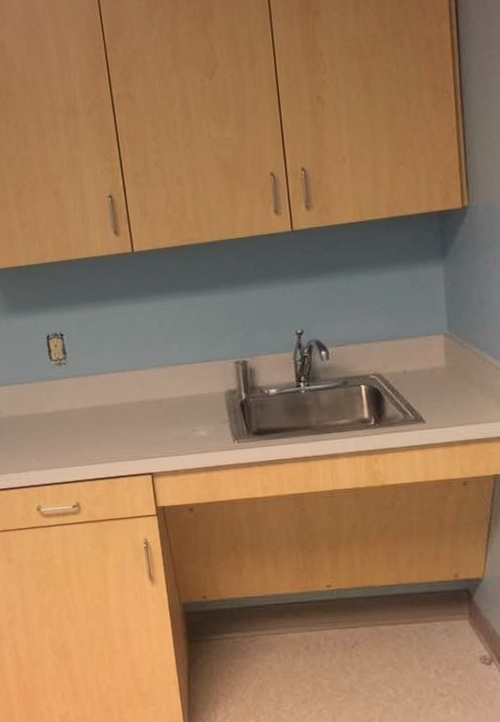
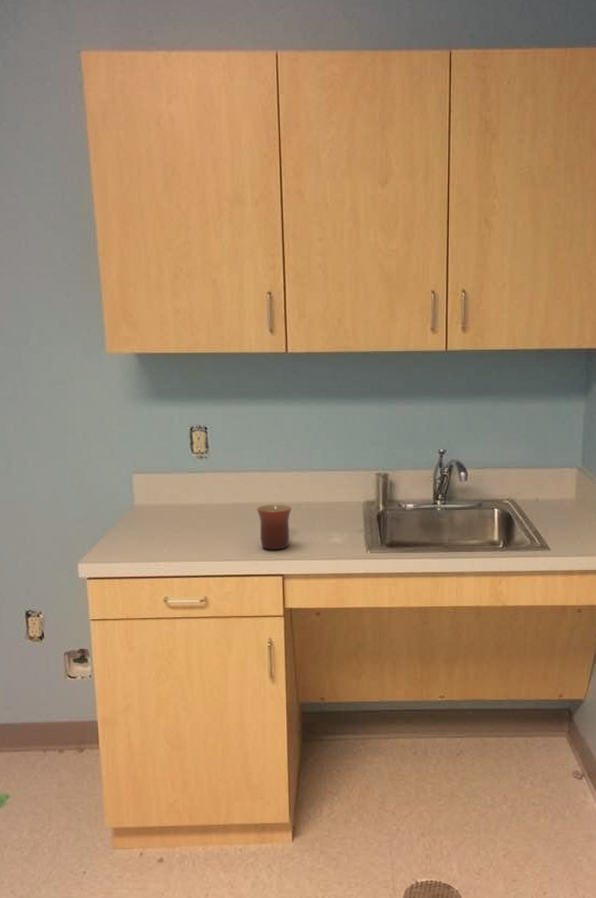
mug: none [119,402,155,450] -> present [257,504,292,550]

